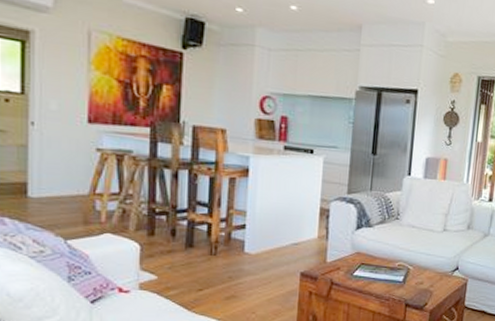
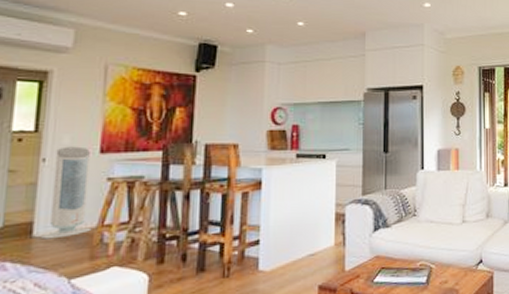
air purifier: none [34,112,84,201] -> present [39,146,92,240]

